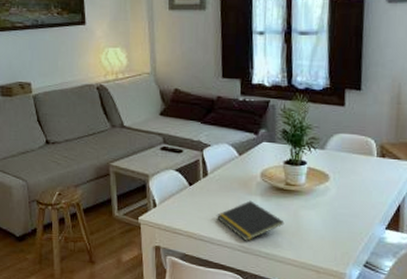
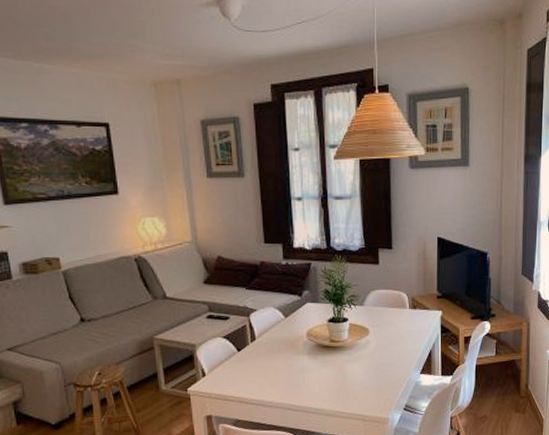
notepad: present [217,200,285,241] -> none [267,360,331,400]

